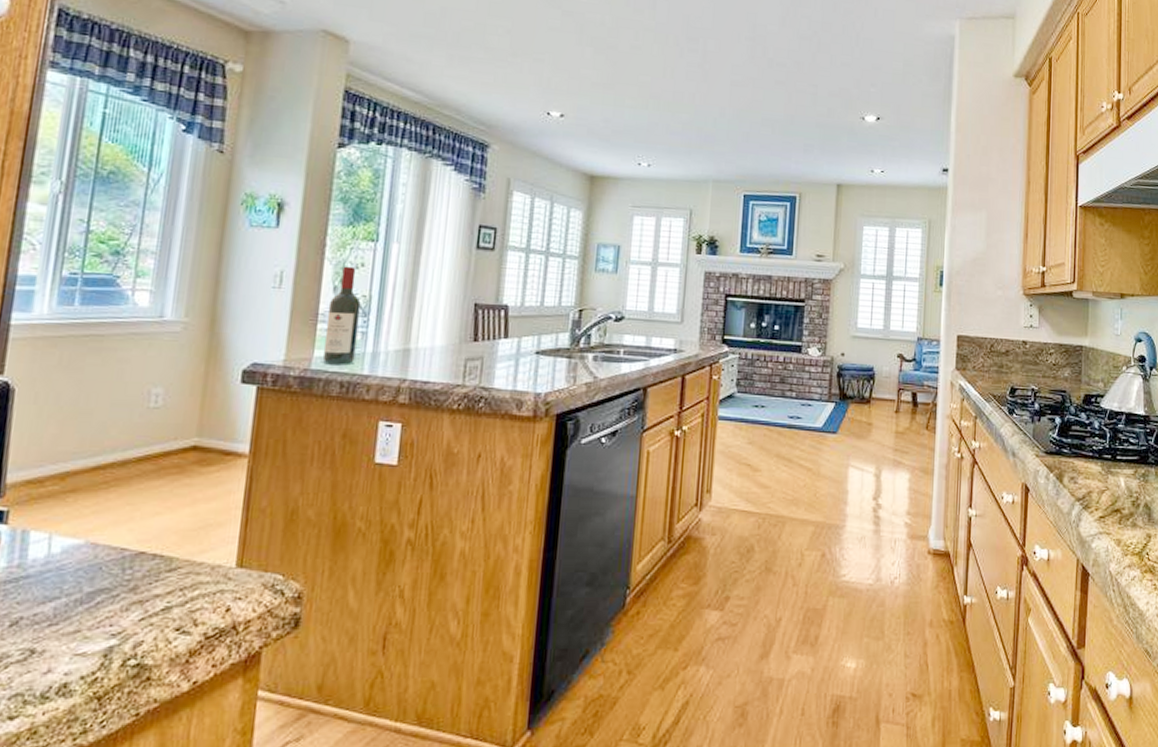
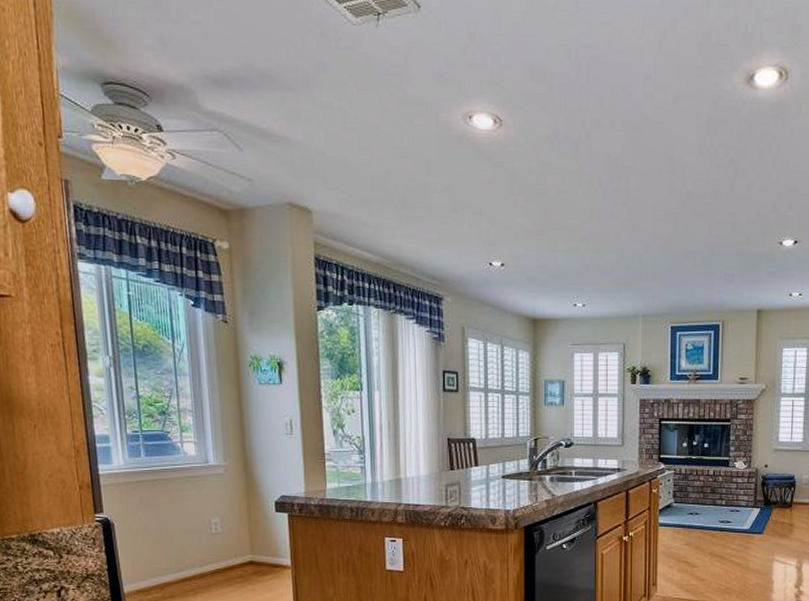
wine bottle: present [322,266,361,366] -> none [331,413,359,495]

